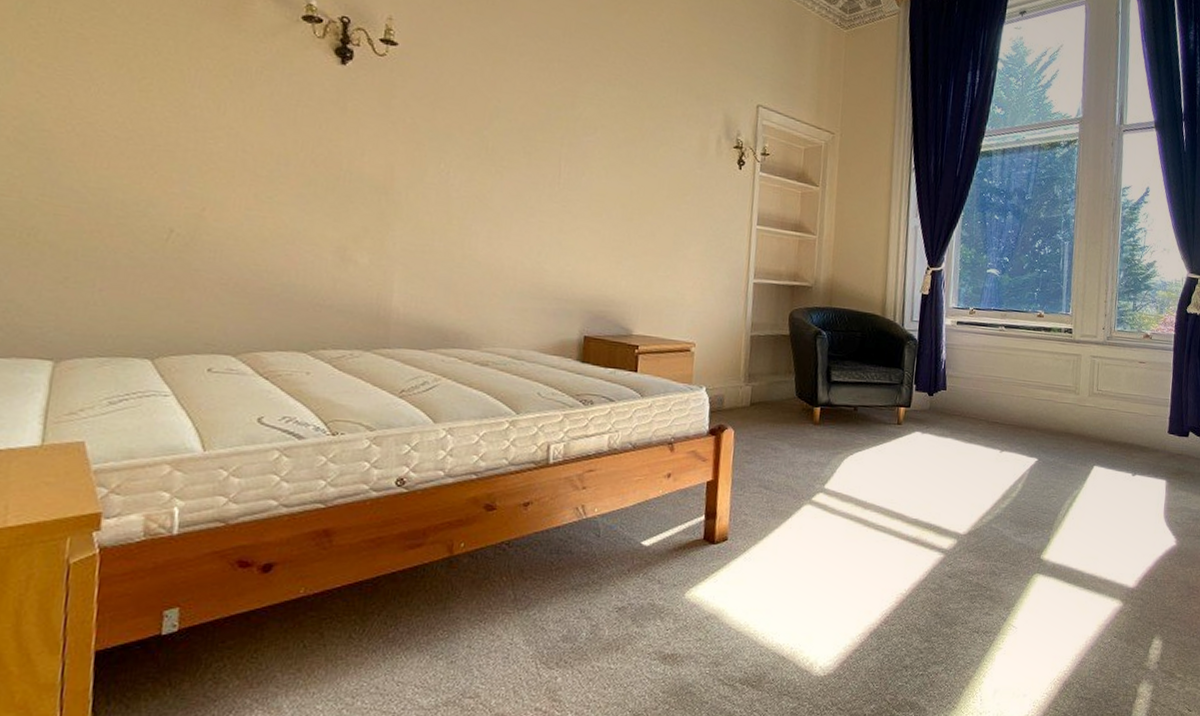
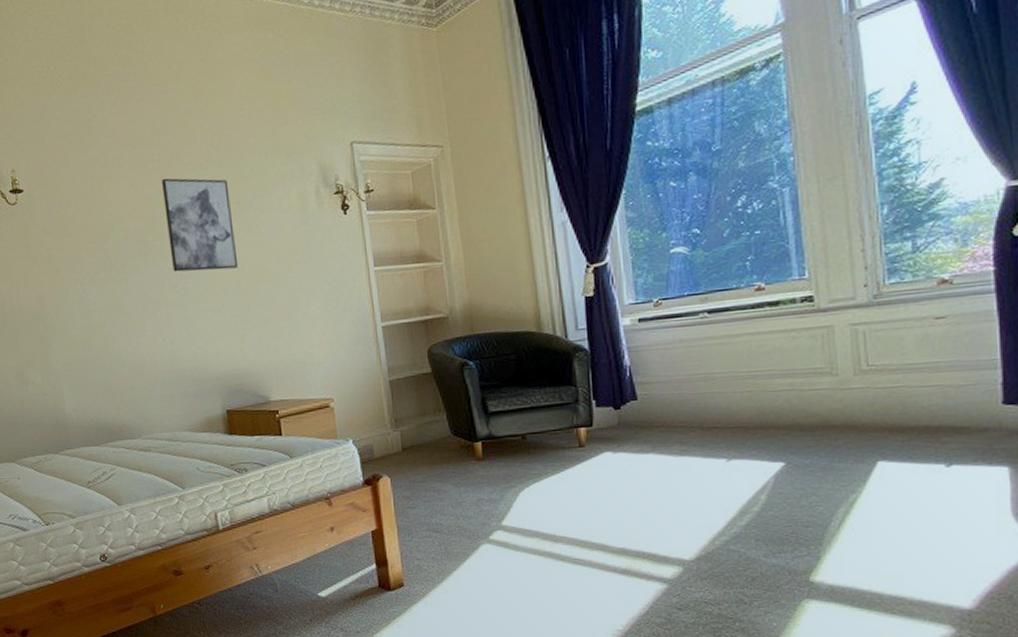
wall art: none [557,81,634,193] -> present [161,178,239,272]

